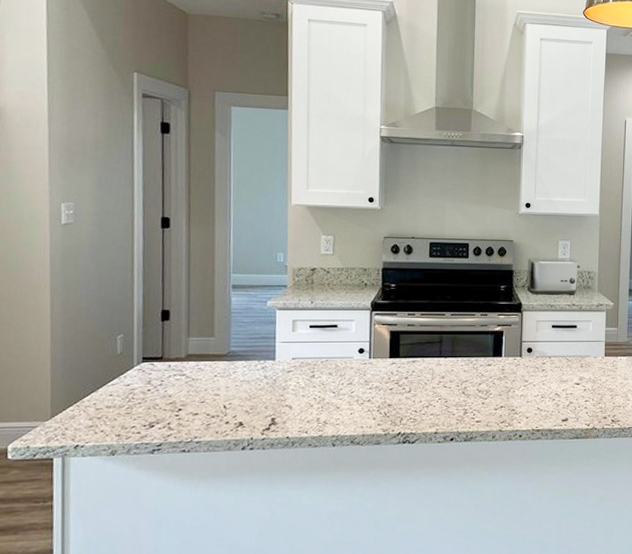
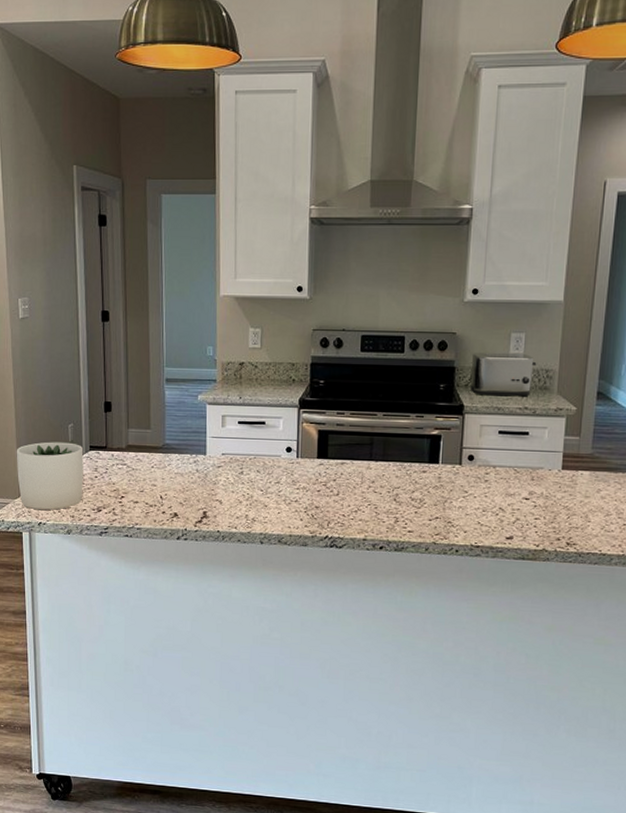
planter: none [49,355,135,432] -> present [16,442,84,511]

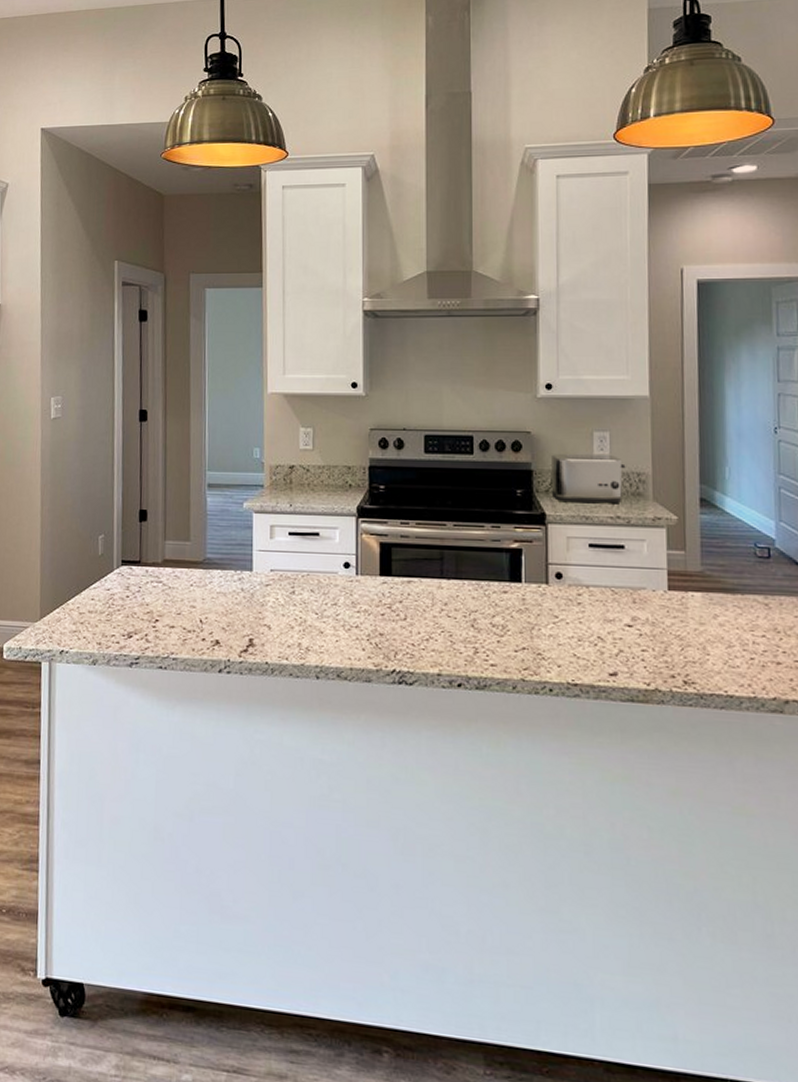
planter: present [16,442,84,511] -> none [39,555,115,636]

